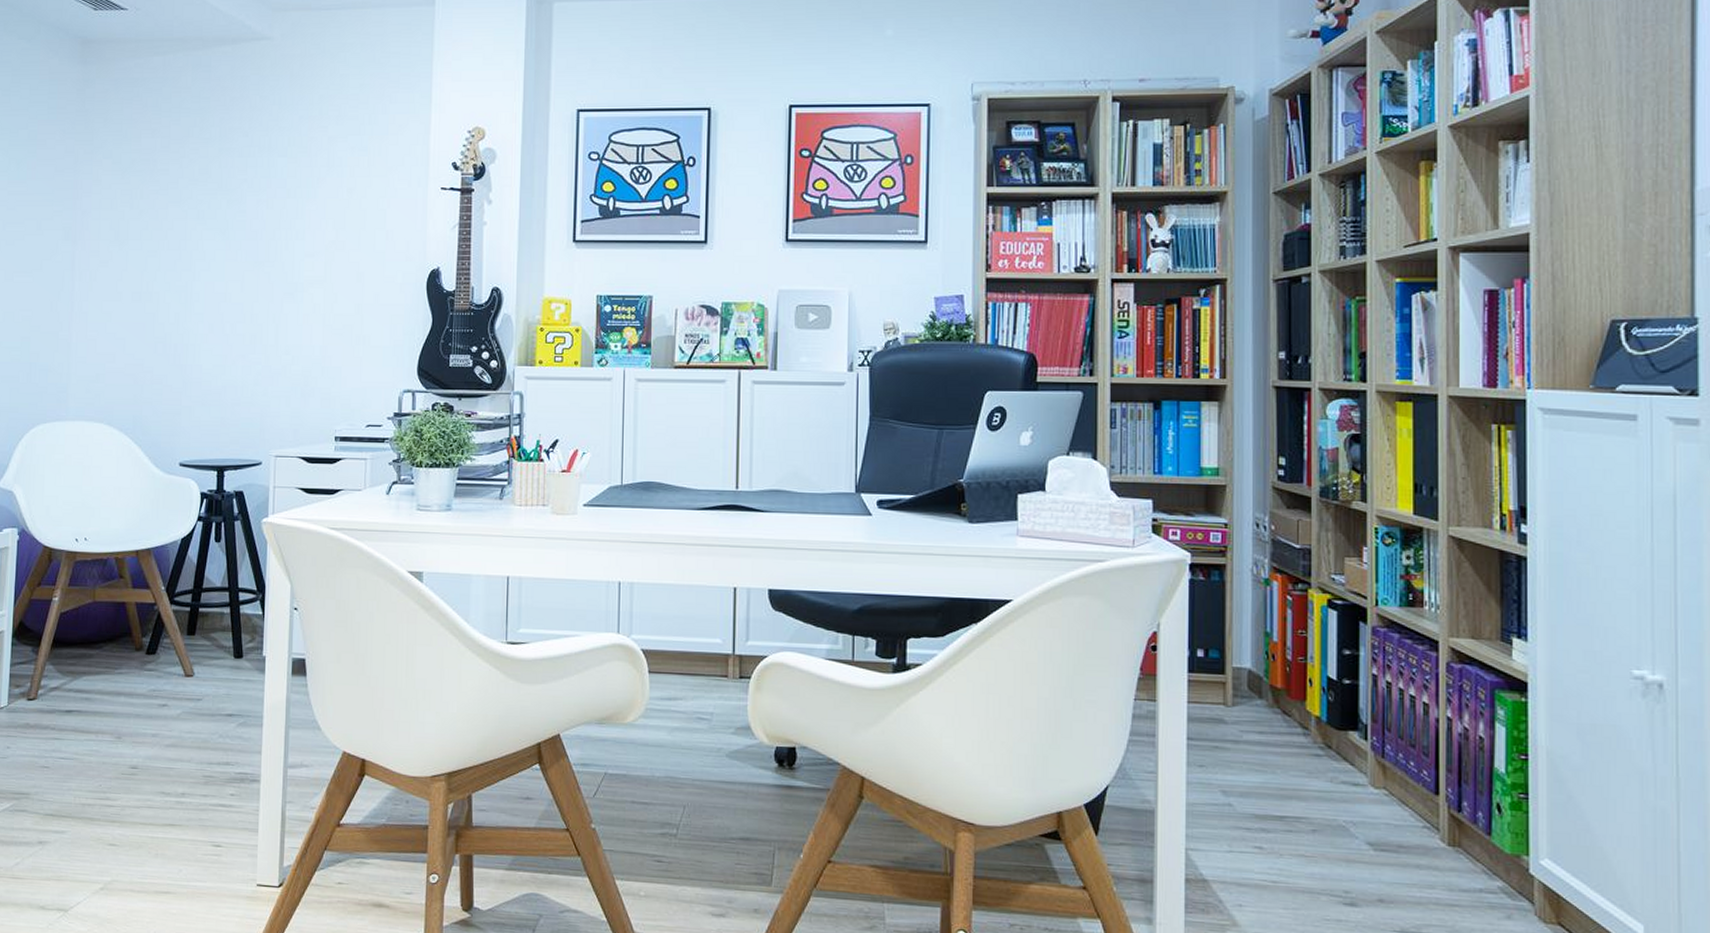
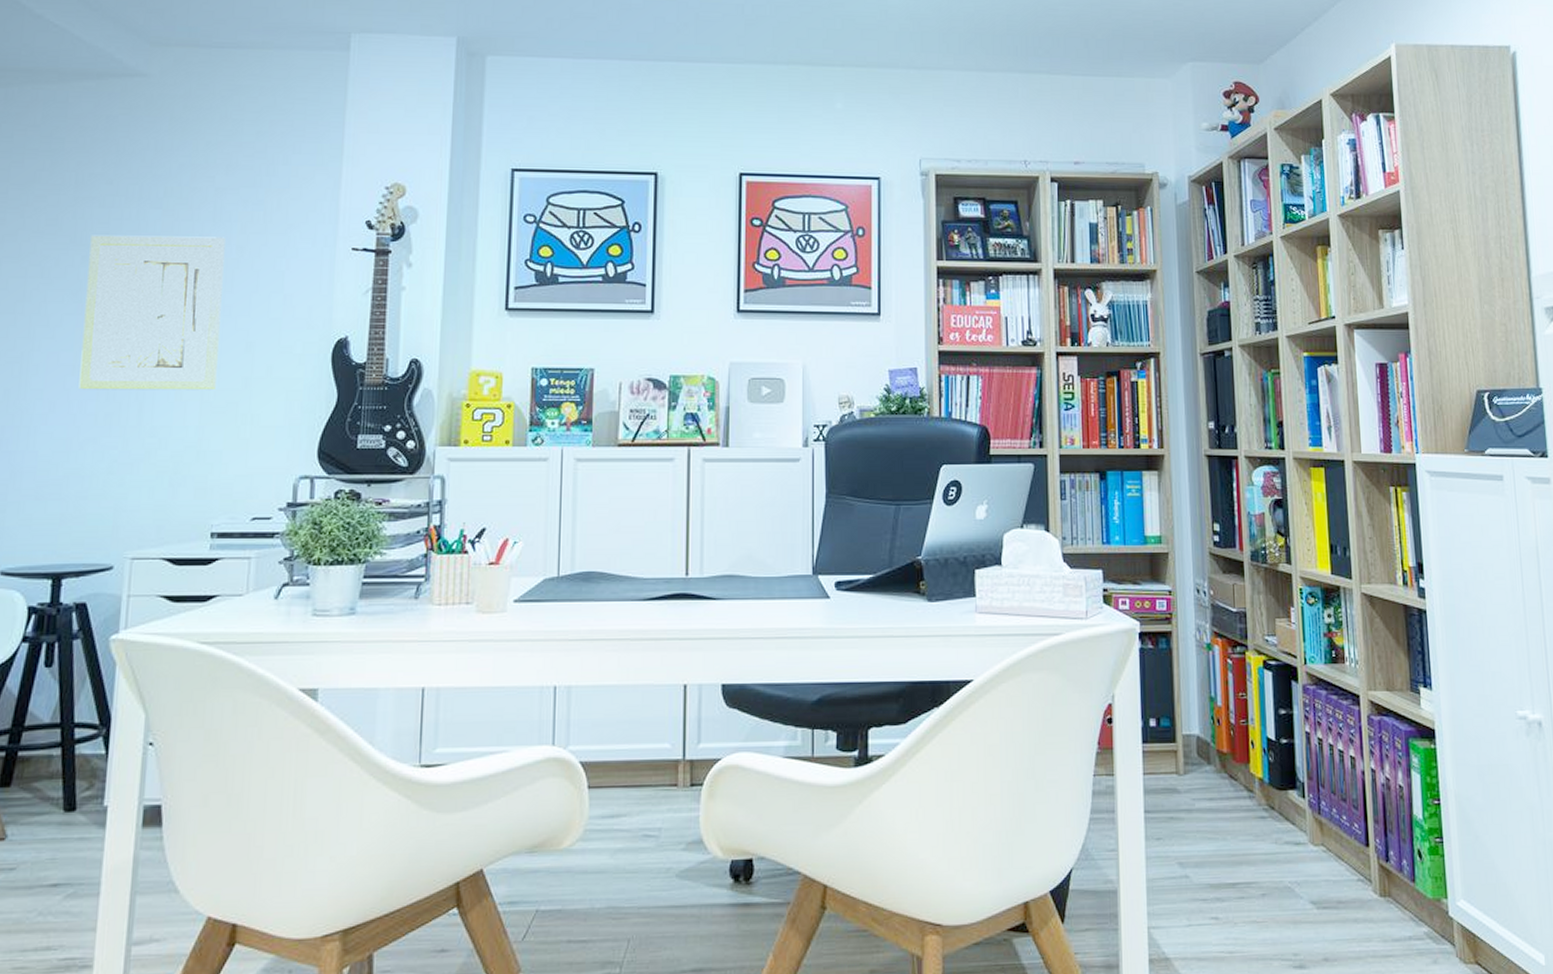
wall art: none [230,180,338,314] -> present [79,235,225,390]

